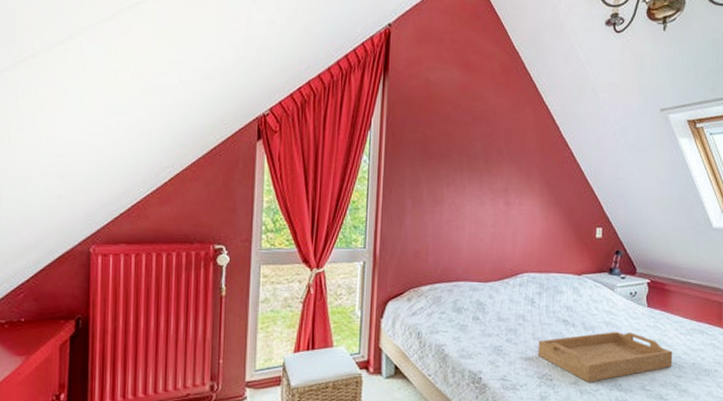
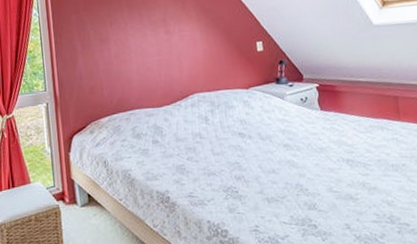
serving tray: present [537,331,673,382] -> none [218,137,357,190]

